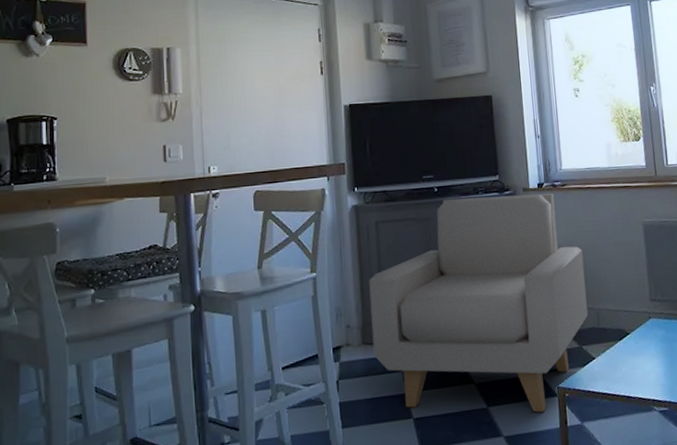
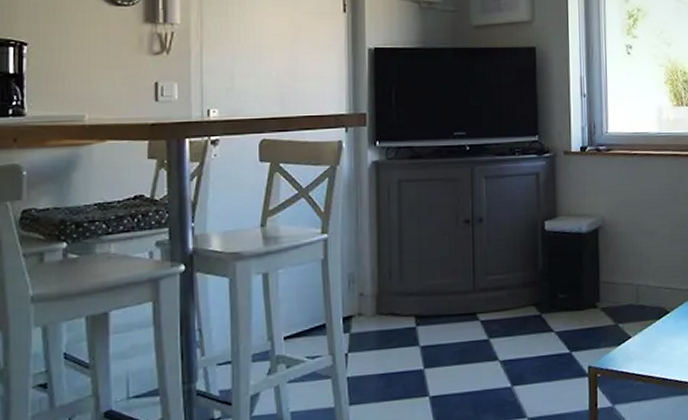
armchair: present [369,193,589,413] -> none [387,158,627,393]

